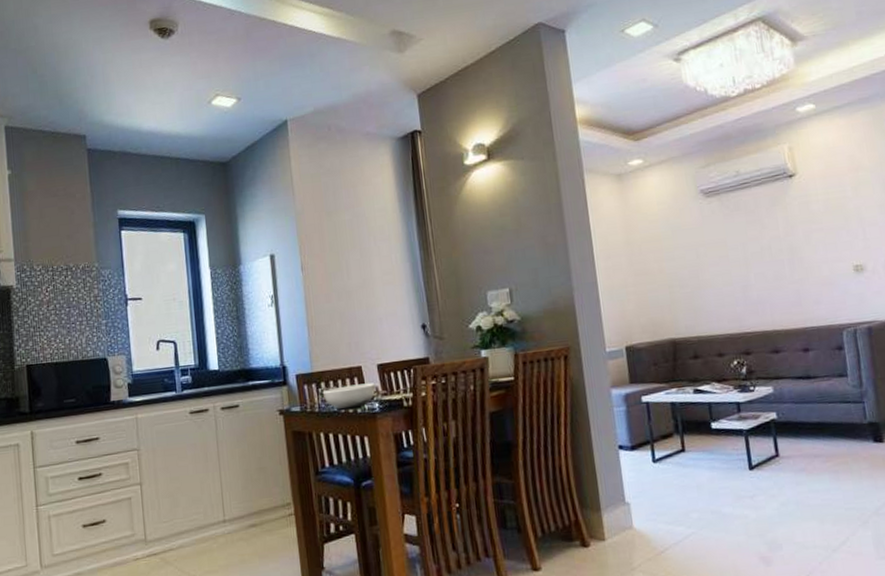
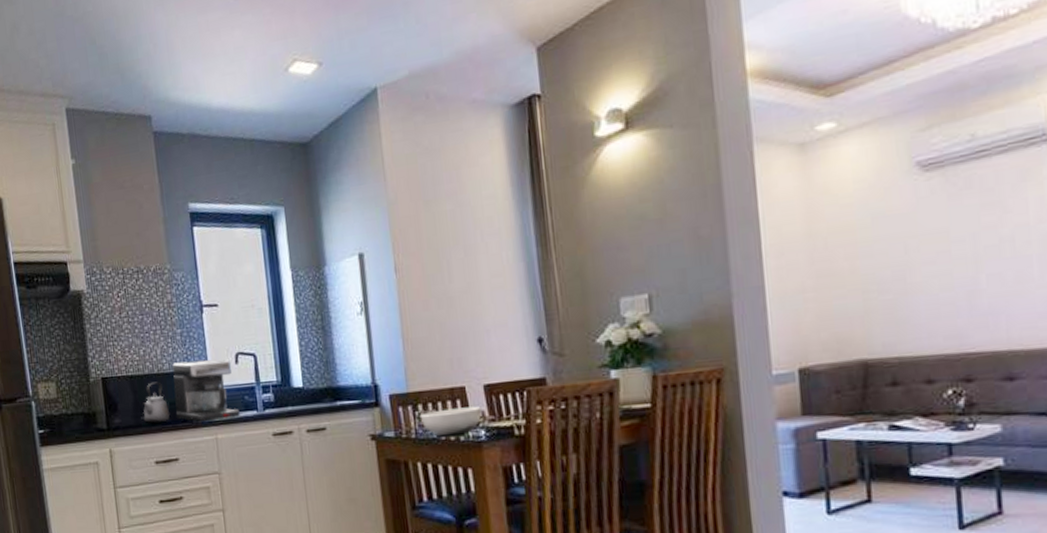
kettle: none [66,368,93,407] -> present [143,382,171,424]
coffee maker: none [96,346,160,404] -> present [172,359,240,422]

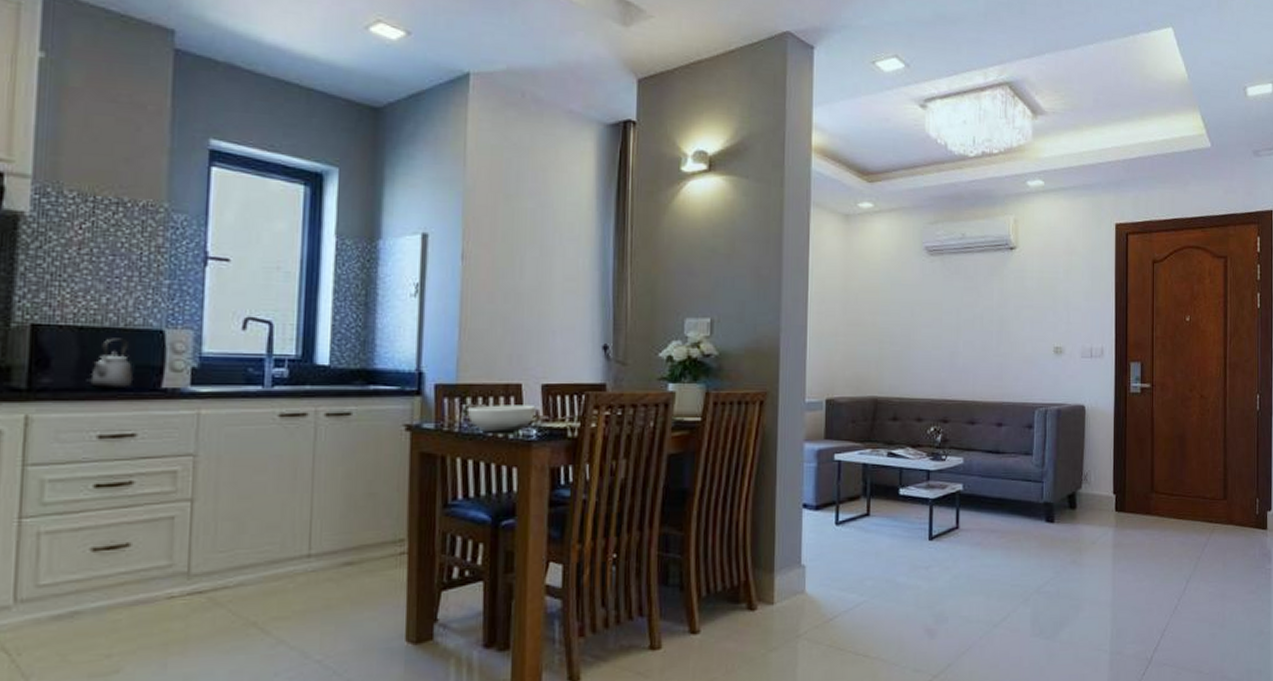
coffee maker: present [172,359,240,422] -> none [142,318,238,393]

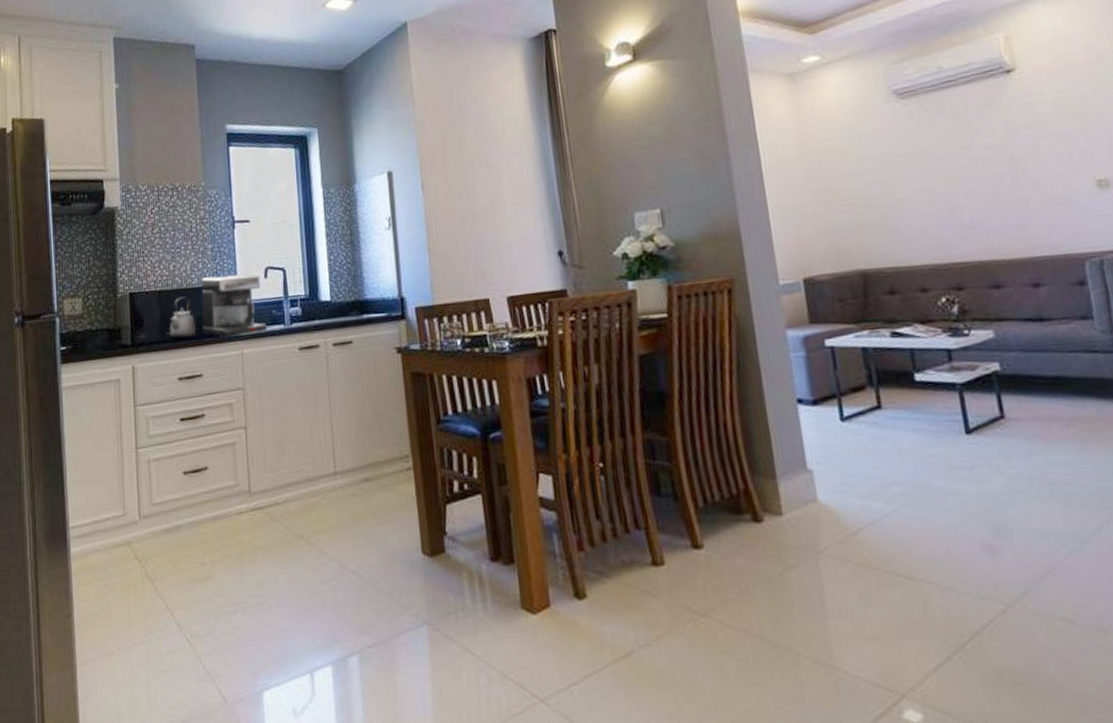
coffee maker: none [142,318,238,393] -> present [201,273,267,337]
bowl: present [466,405,536,433] -> none [444,318,505,349]

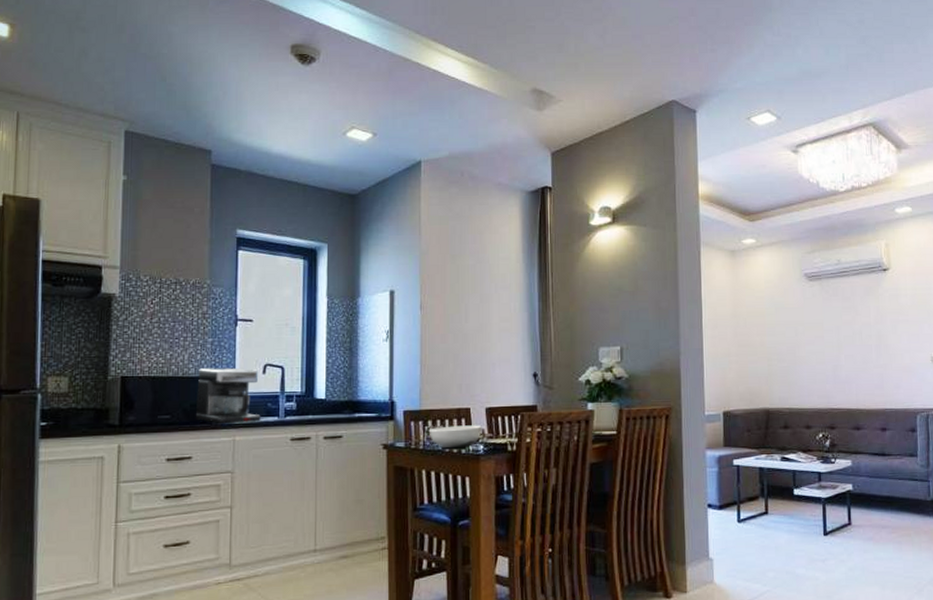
kettle: present [169,296,197,339] -> none [160,384,190,423]
bowl: none [444,318,505,349] -> present [428,425,482,449]

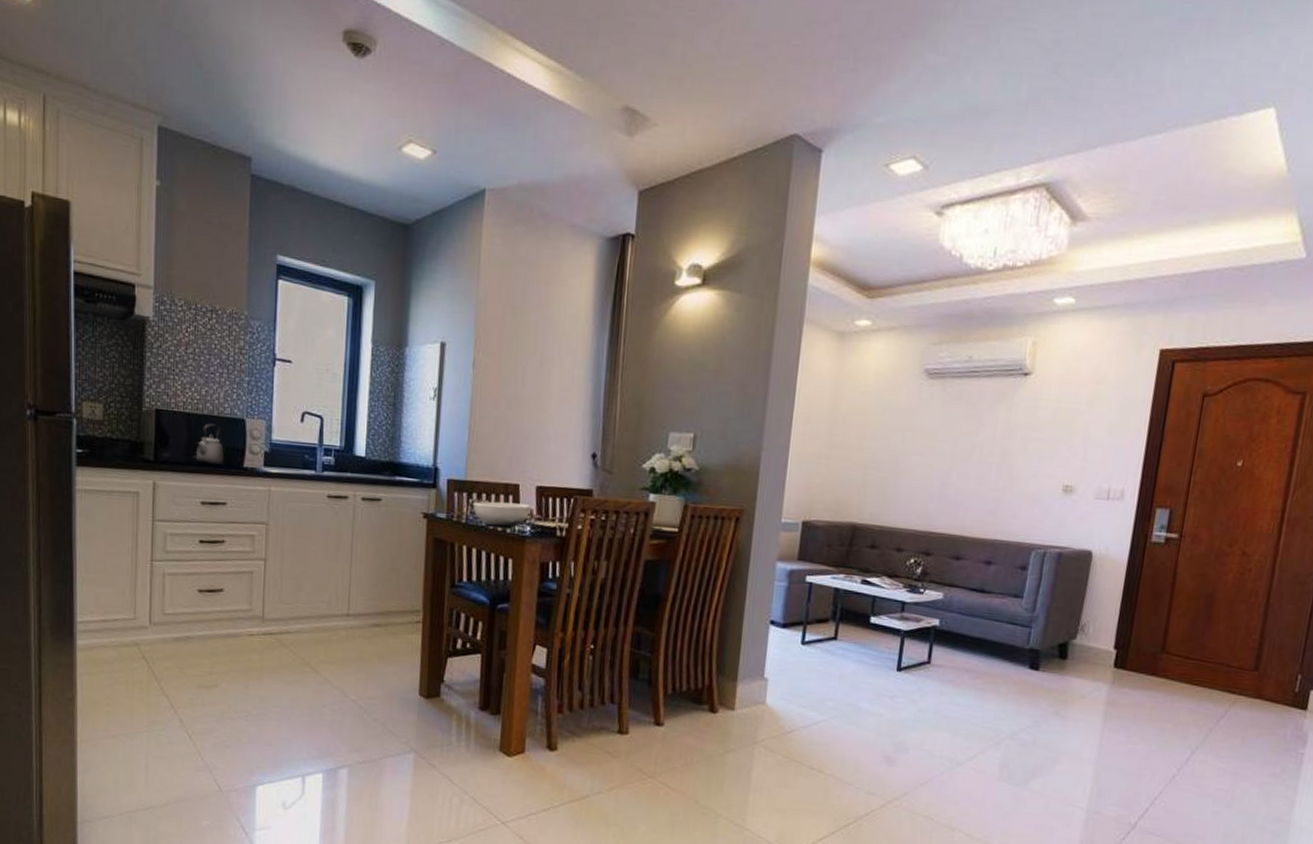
kettle: none [160,384,190,423] -> present [195,423,225,466]
coffee maker: present [195,367,261,424] -> none [230,409,298,474]

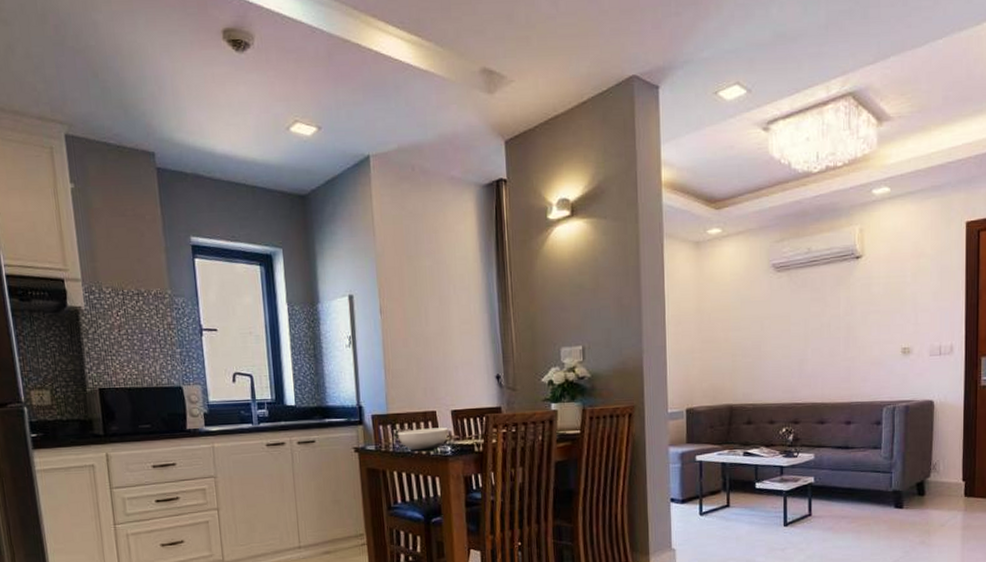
kettle: present [195,423,225,466] -> none [141,394,168,432]

